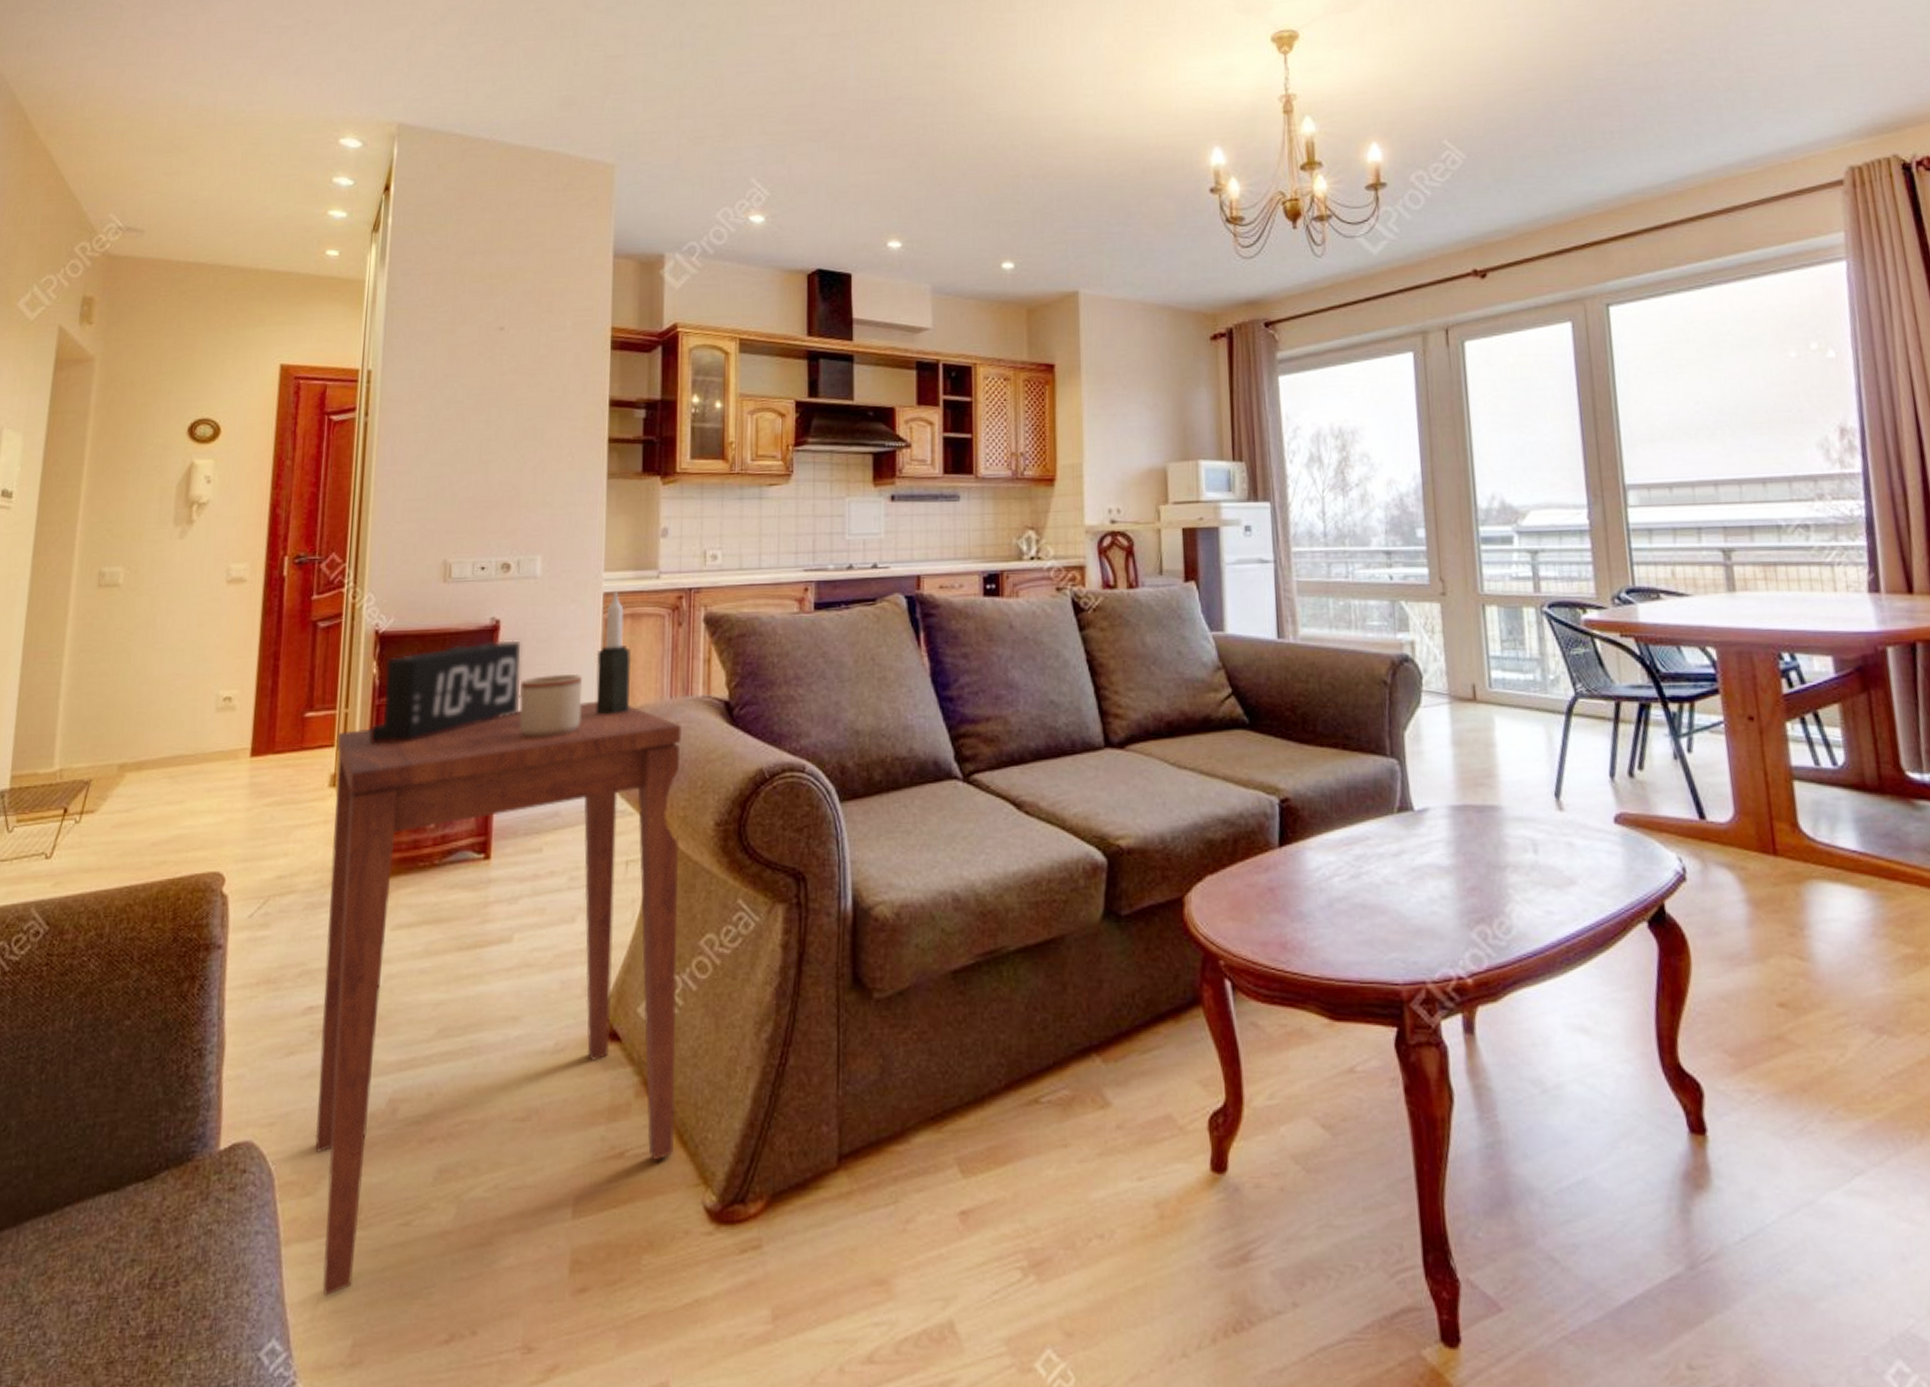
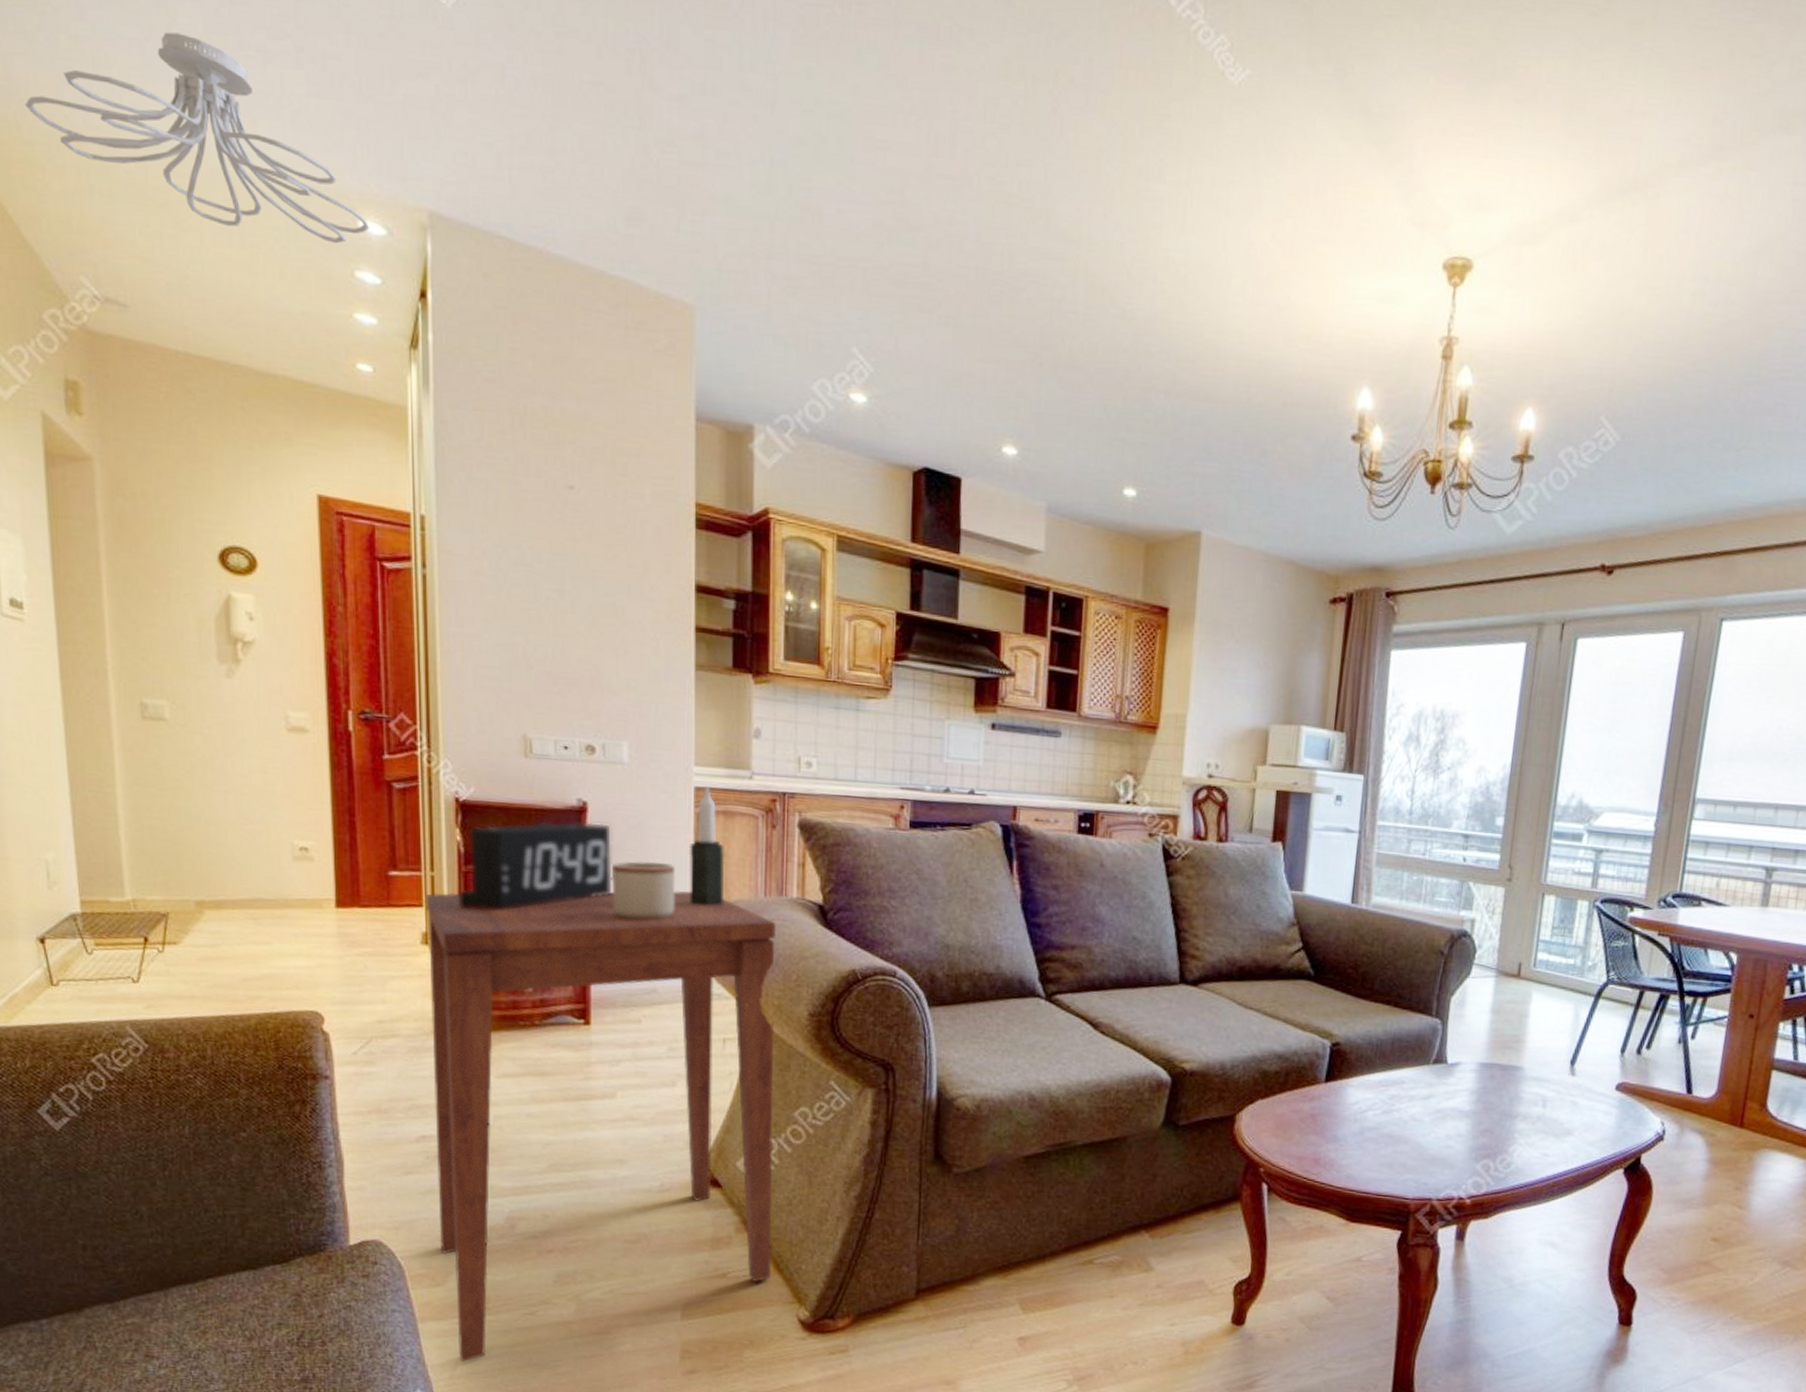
ceiling light fixture: none [90,24,349,159] -> present [25,32,370,244]

